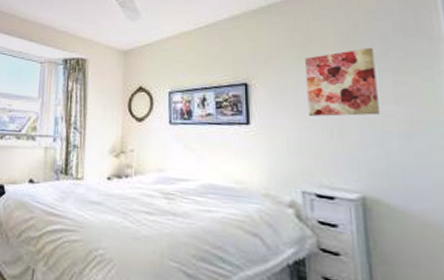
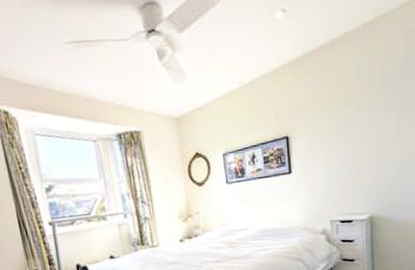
wall art: present [305,47,379,117] -> none [333,90,385,158]

